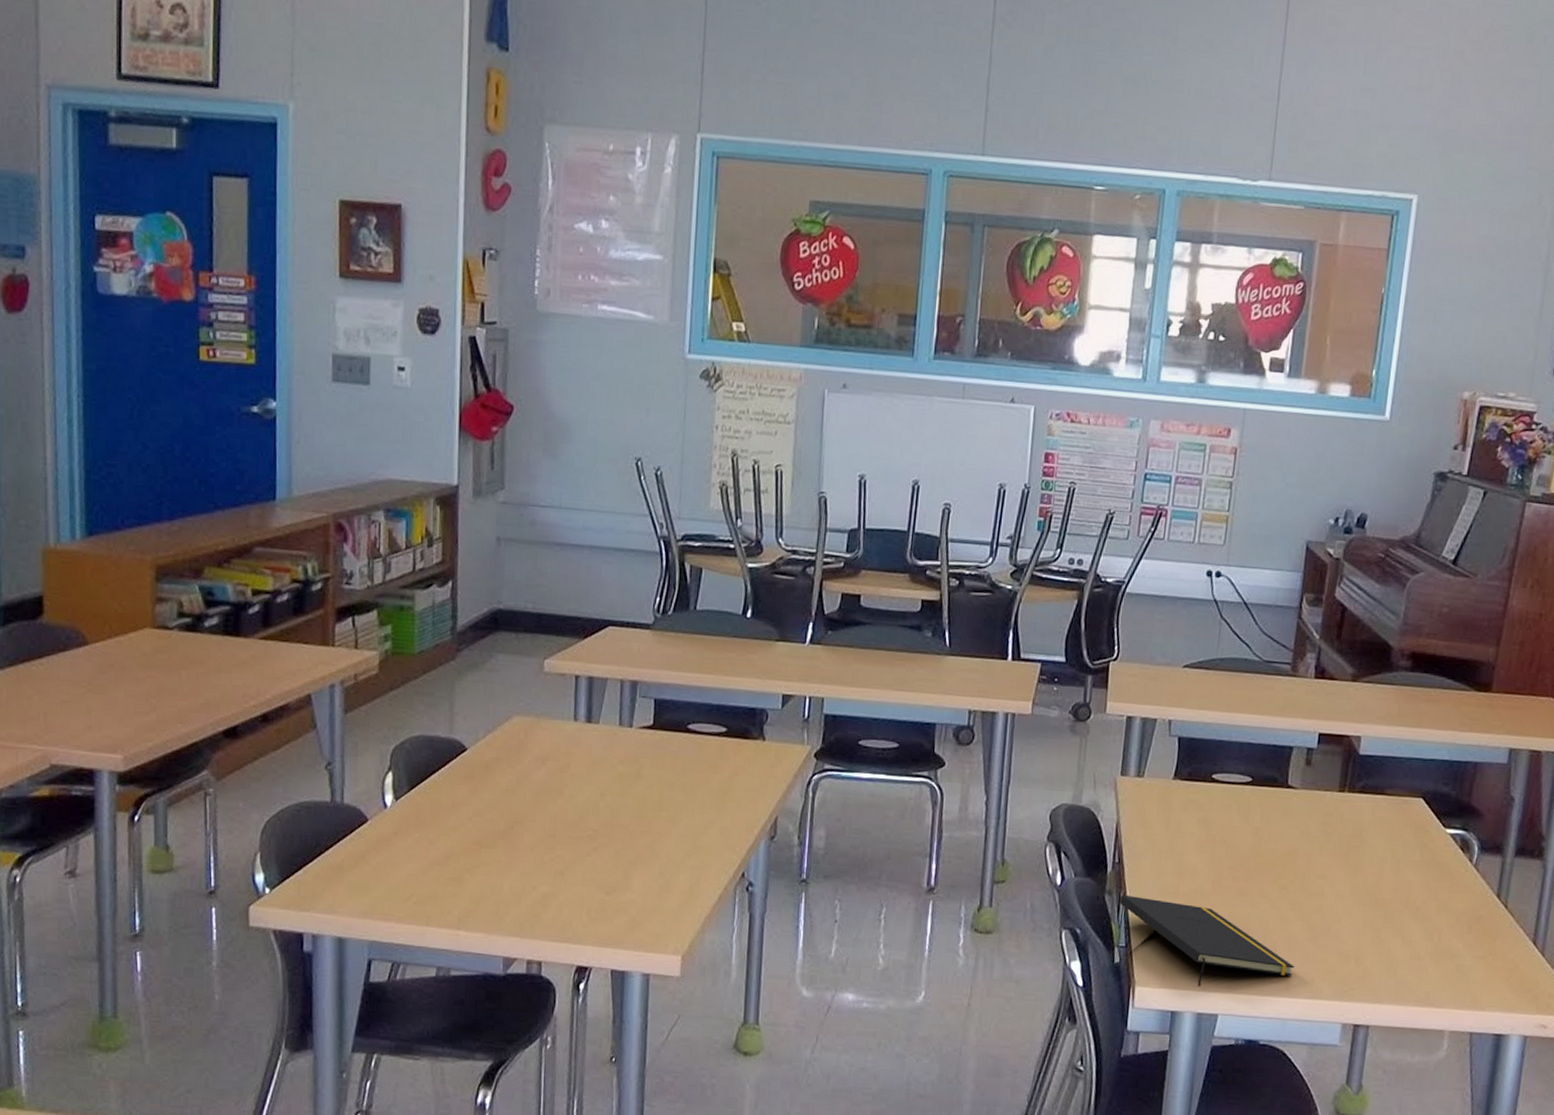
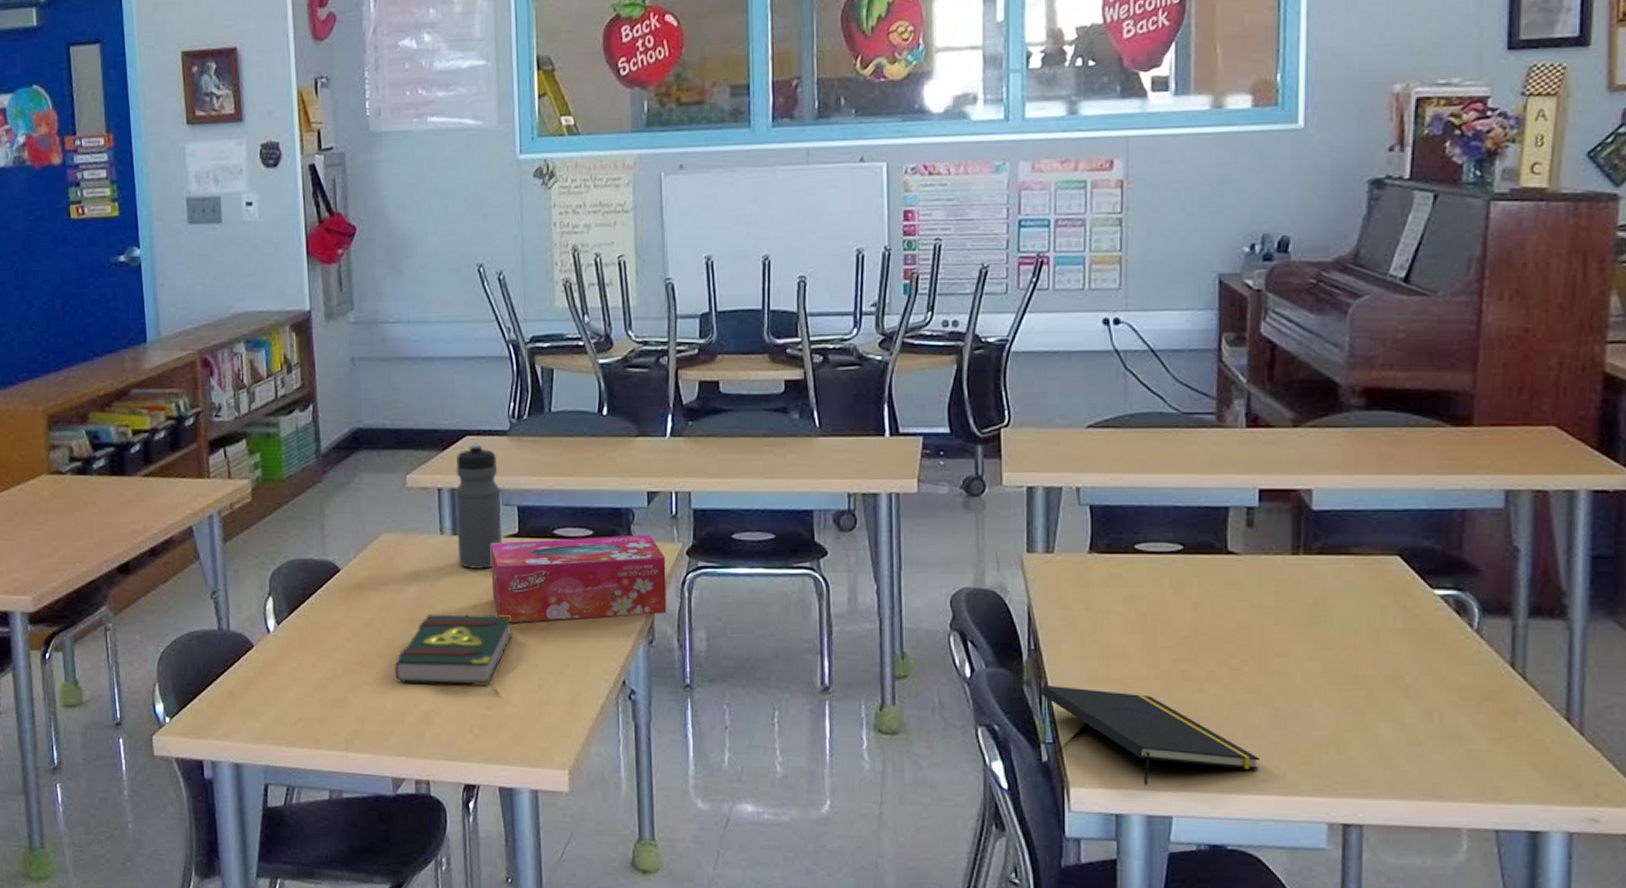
book: none [514,798,639,871] -> present [394,614,513,685]
water bottle: none [590,633,639,759] -> present [455,443,502,570]
tissue box: none [622,732,794,812] -> present [490,535,667,622]

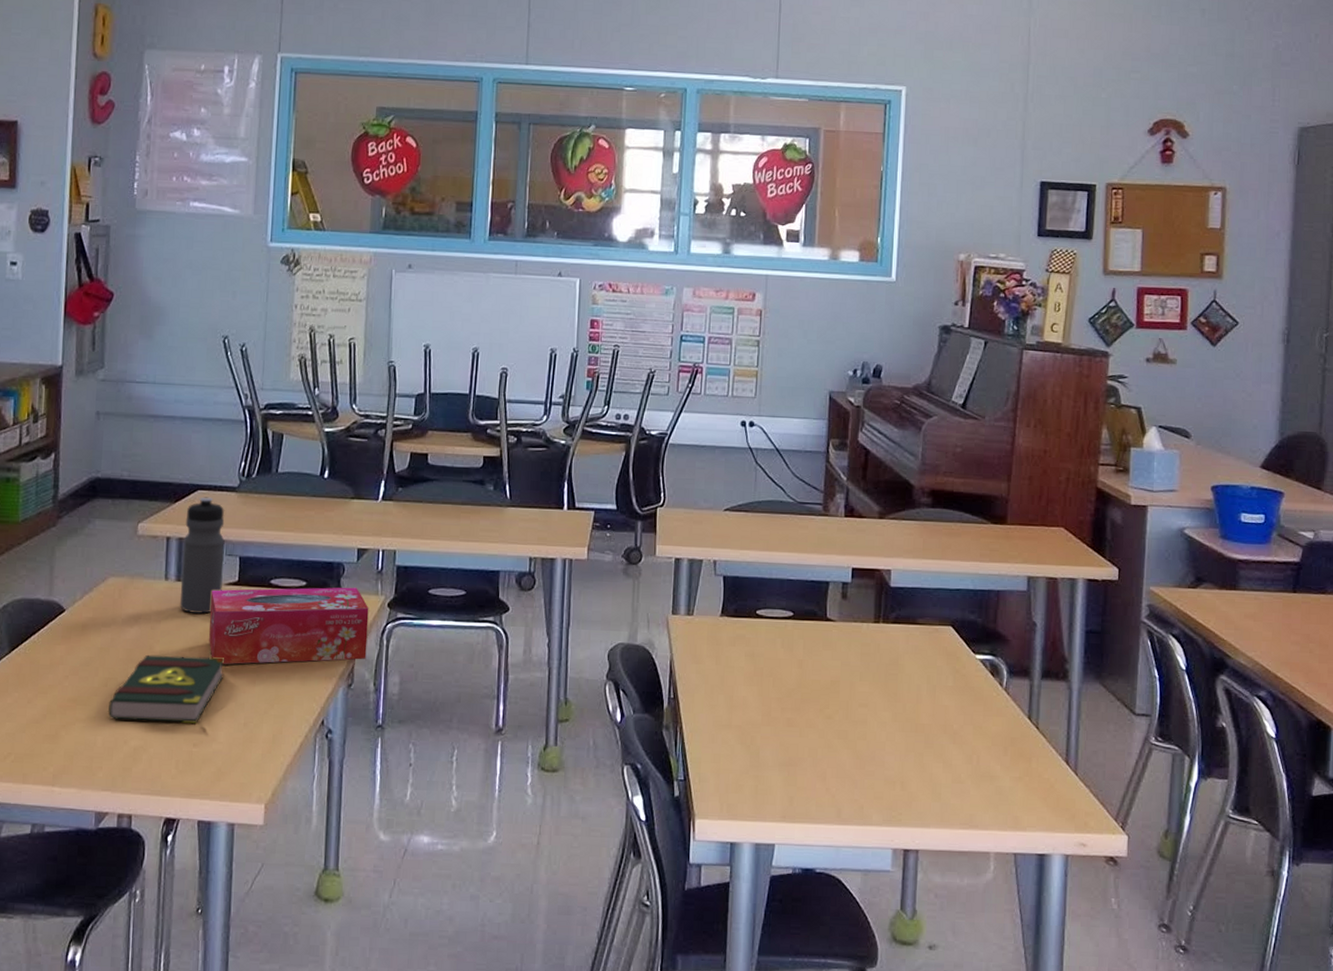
notepad: present [1041,684,1260,785] -> none [677,729,844,817]

